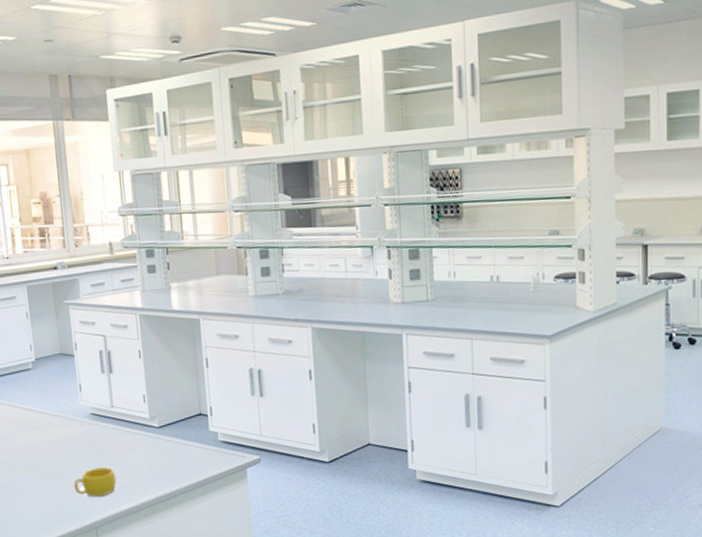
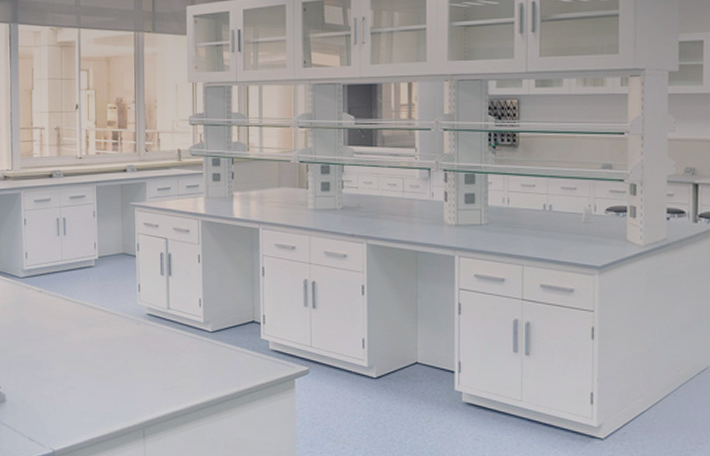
cup: present [74,467,117,497] -> none [125,368,167,397]

